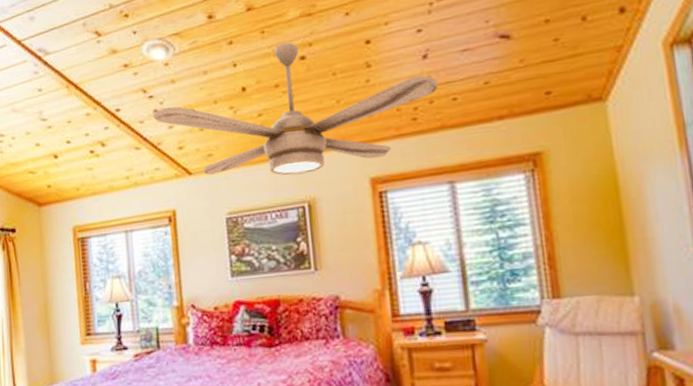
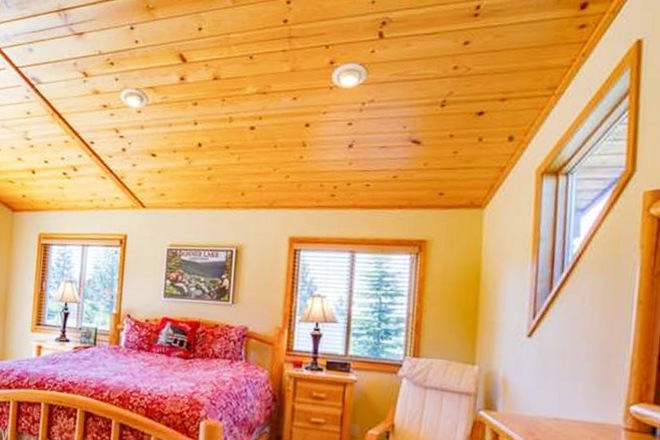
ceiling fan: present [153,42,438,176] -> none [120,112,357,224]

